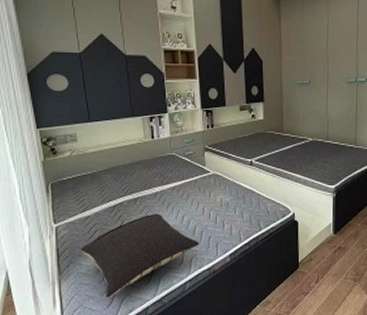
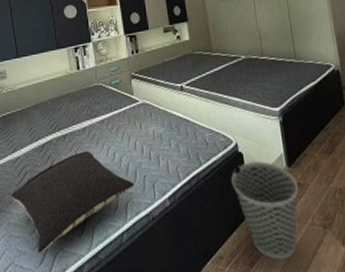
wastebasket: none [285,229,339,304] -> present [231,162,299,260]

